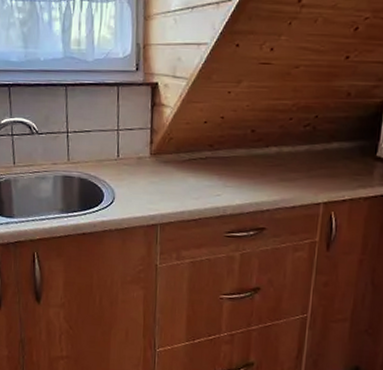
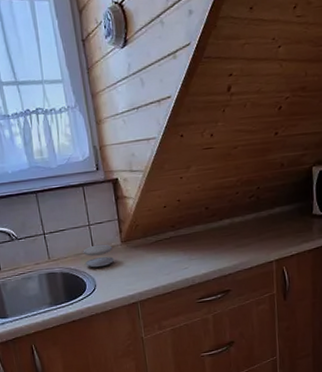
sponge: none [106,153,140,179] -> present [83,244,115,268]

